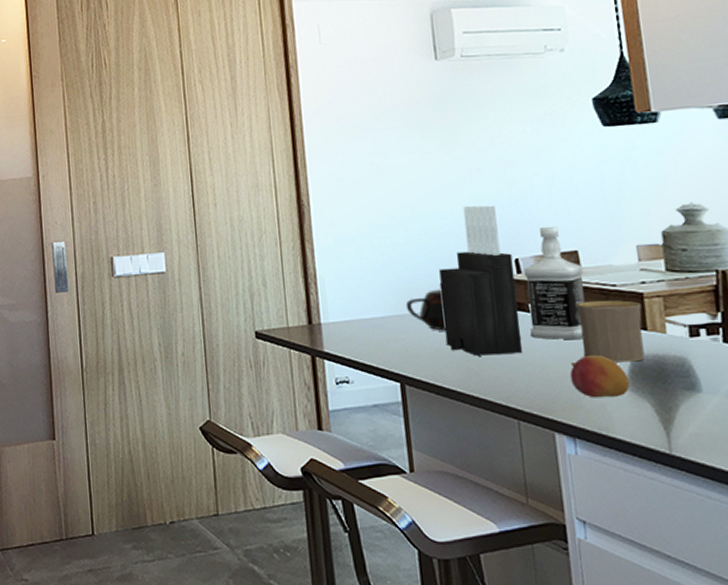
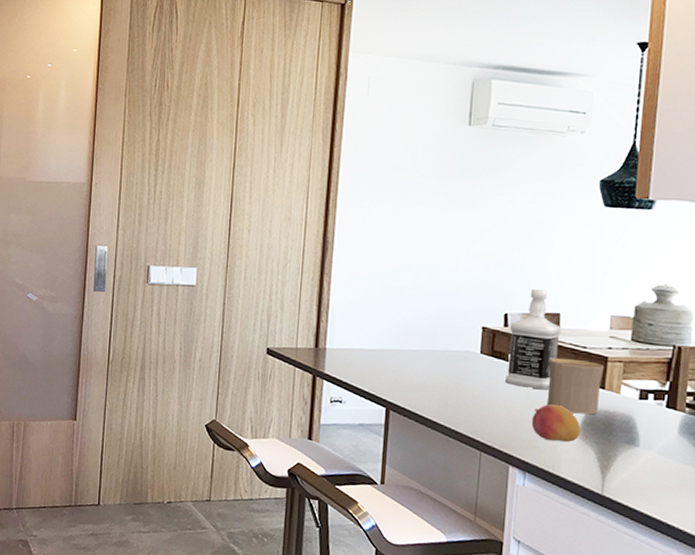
teapot: present [405,283,446,331] -> none [402,326,438,368]
knife block: present [439,205,522,356] -> none [431,261,503,395]

